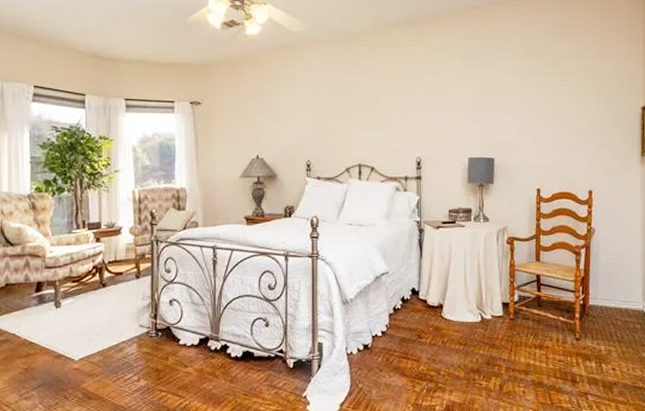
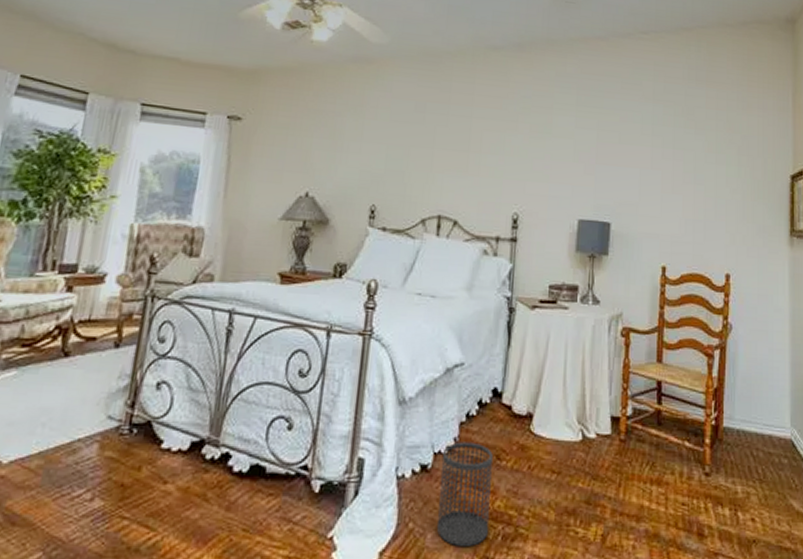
wastebasket: none [378,327,417,397] -> present [437,441,493,546]

